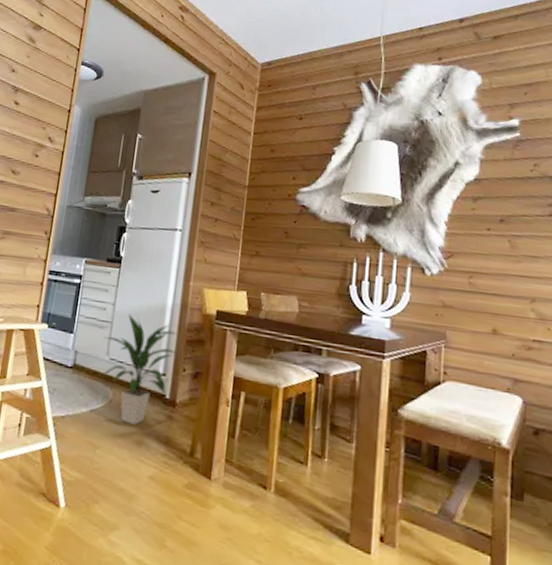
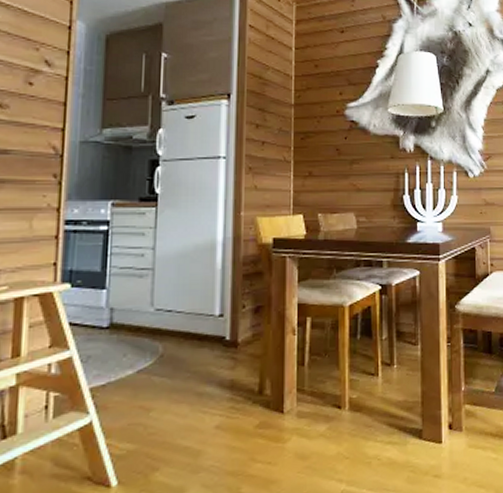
indoor plant: present [101,313,178,425] -> none [144,256,234,376]

